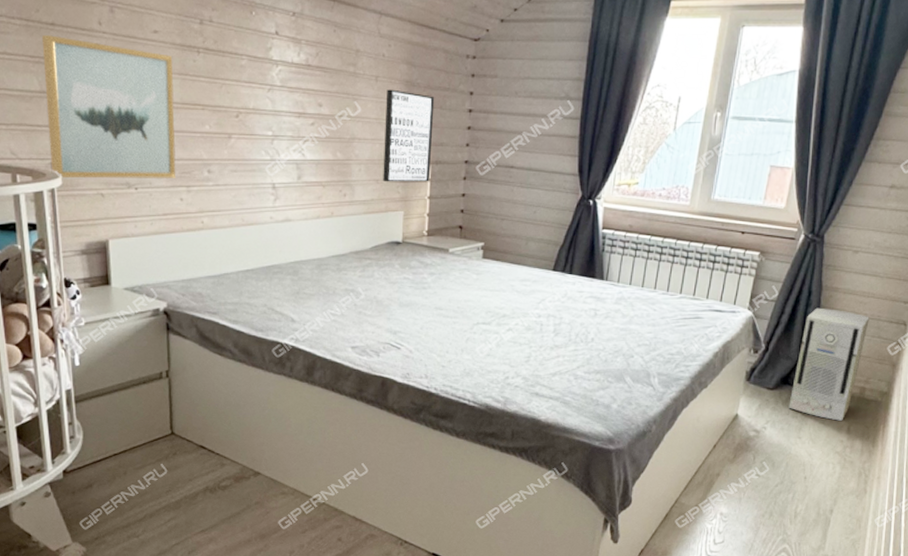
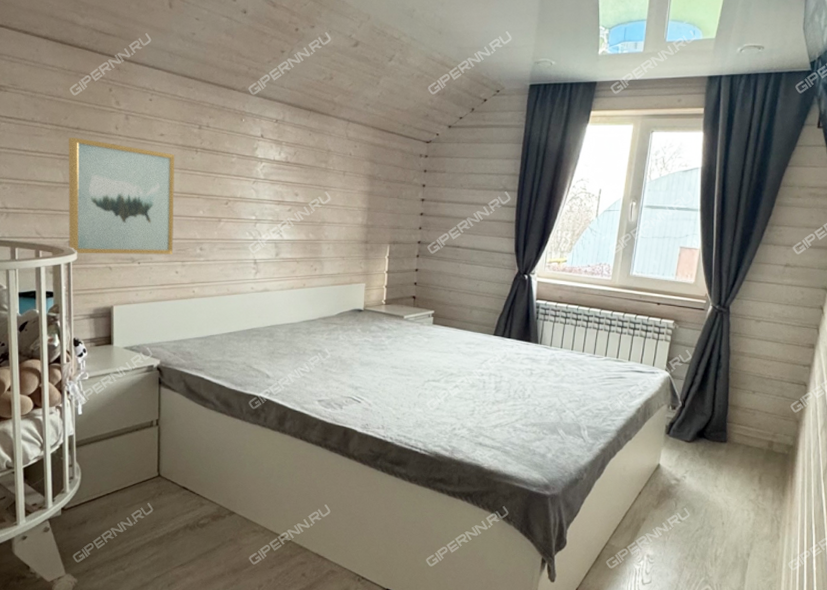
wall art: present [383,89,435,182] -> none [348,182,393,259]
air purifier: present [788,308,869,421] -> none [705,369,773,471]

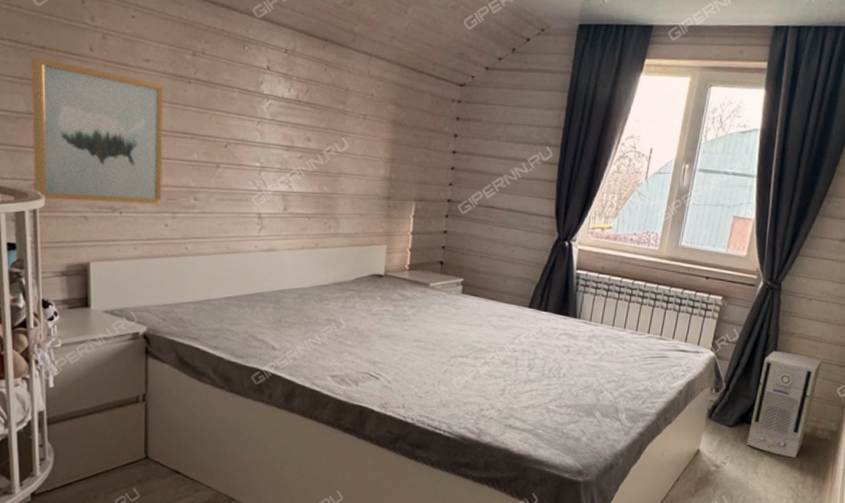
air purifier: none [705,369,773,471] -> present [746,350,821,458]

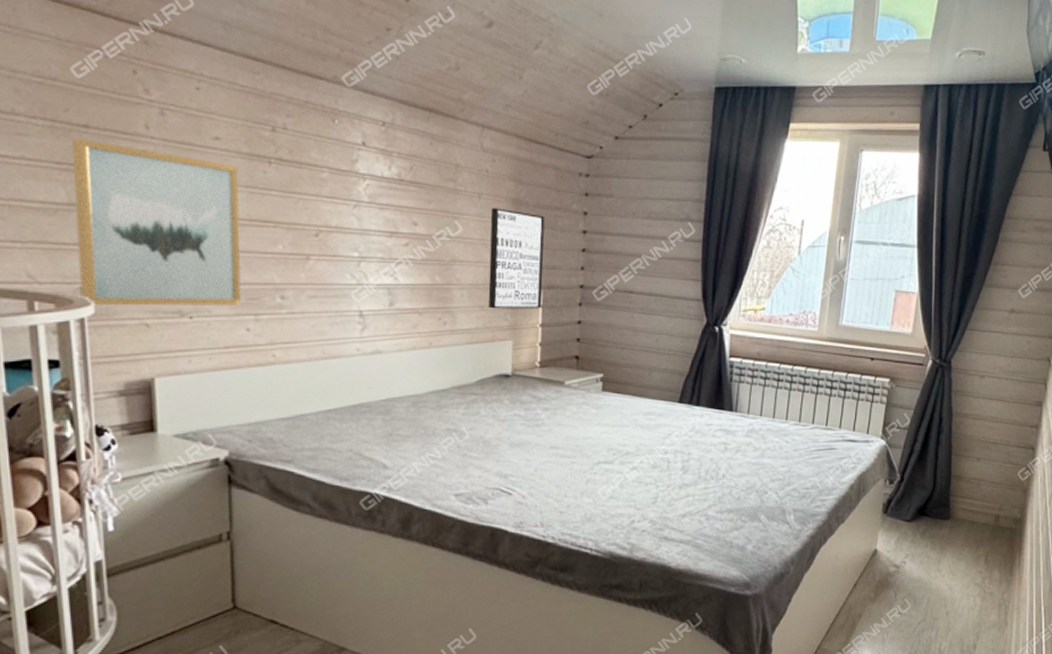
wall art: none [368,128,421,218] -> present [488,208,546,309]
air purifier: present [746,350,821,458] -> none [927,434,999,551]

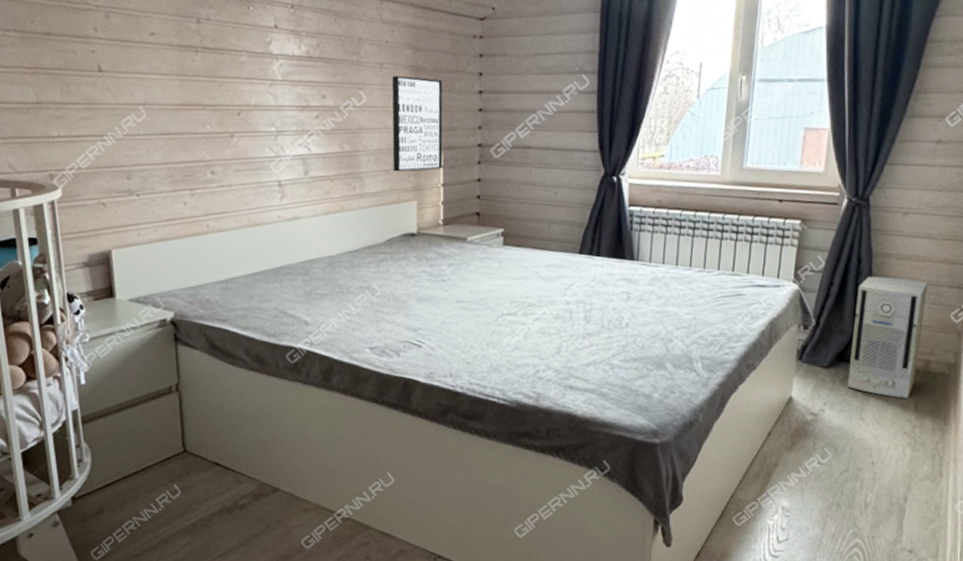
wall art: present [71,139,242,306] -> none [37,45,179,189]
air purifier: none [927,434,999,551] -> present [847,276,928,398]

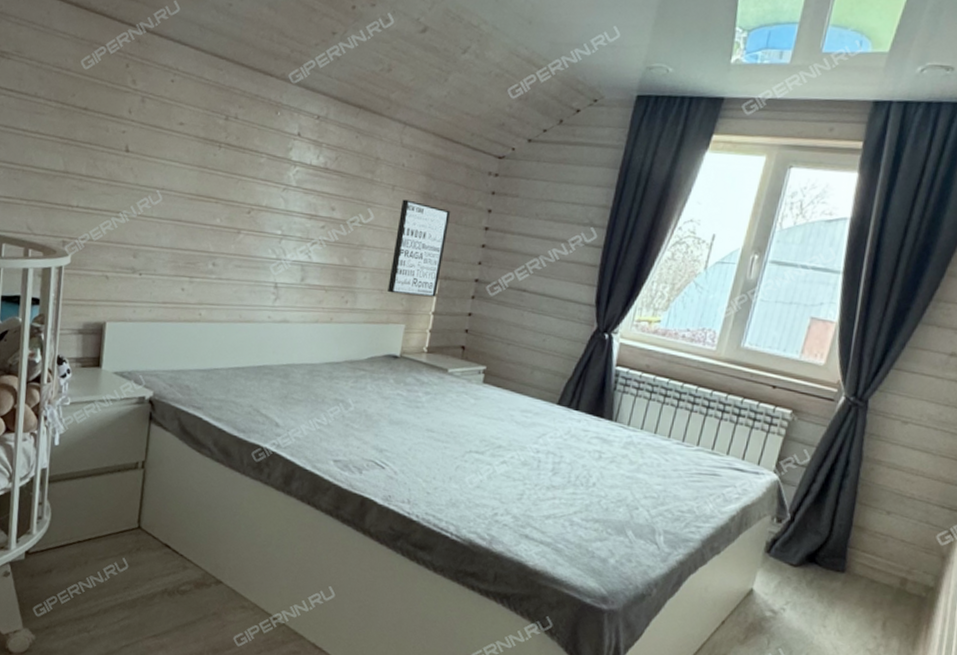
air purifier: present [847,276,928,398] -> none [813,480,917,614]

